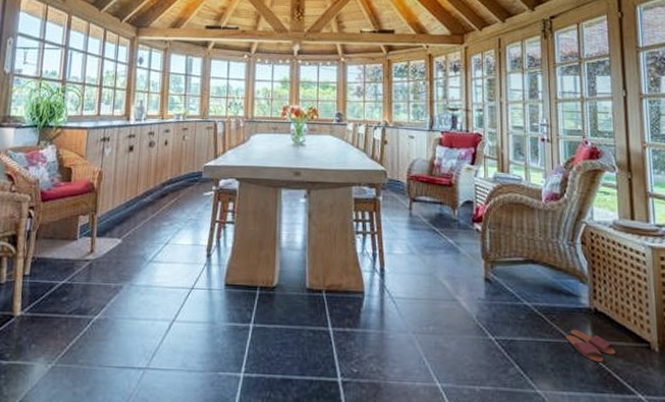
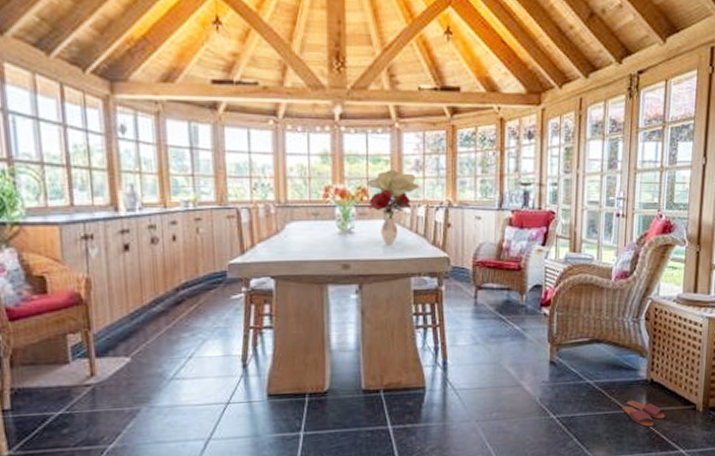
flower bouquet: none [316,95,361,157] -> present [366,170,420,245]

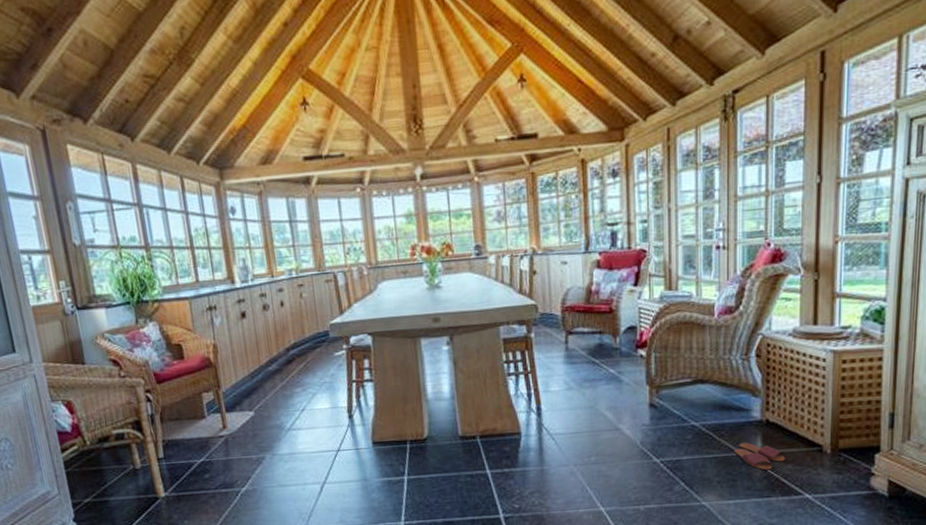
flower bouquet: present [366,170,420,245] -> none [450,223,504,297]

